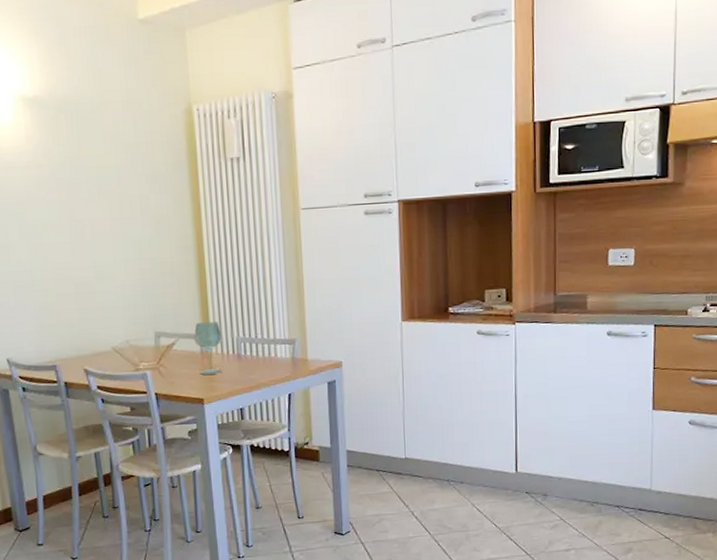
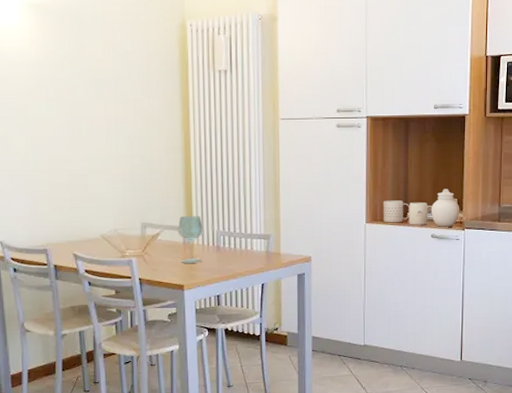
mug: none [420,294,451,320] -> present [383,200,410,223]
mug: none [450,295,478,321] -> present [408,202,433,225]
jar: none [475,278,510,323] -> present [431,189,460,228]

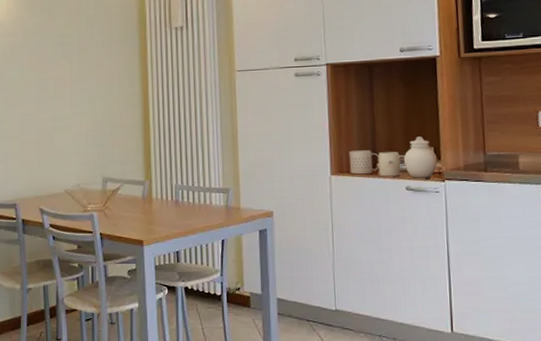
wine glass: present [177,216,204,263] -> none [137,170,163,218]

